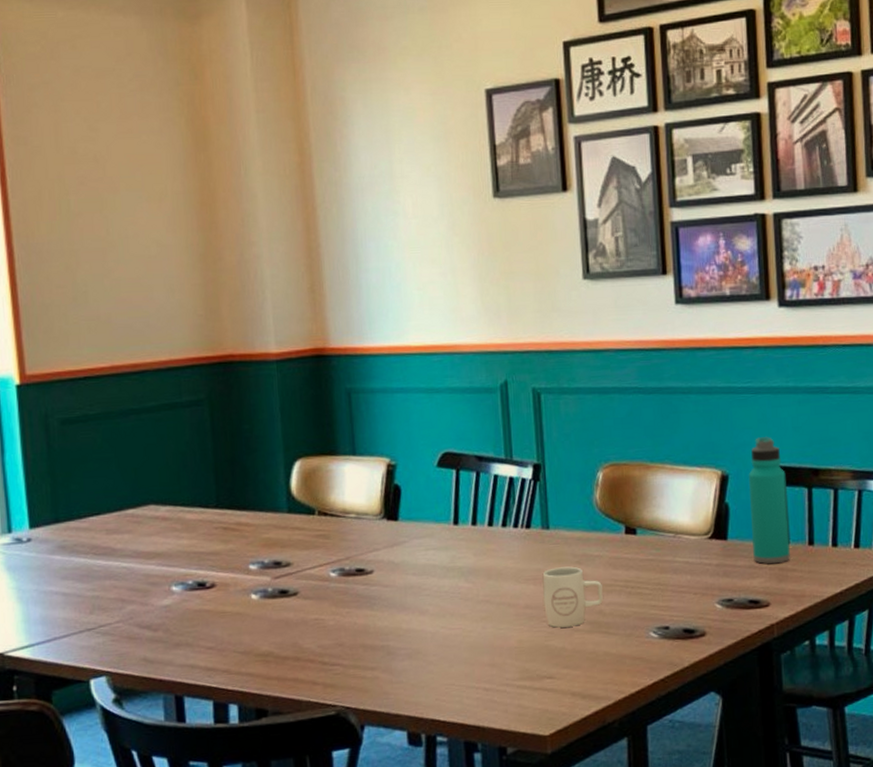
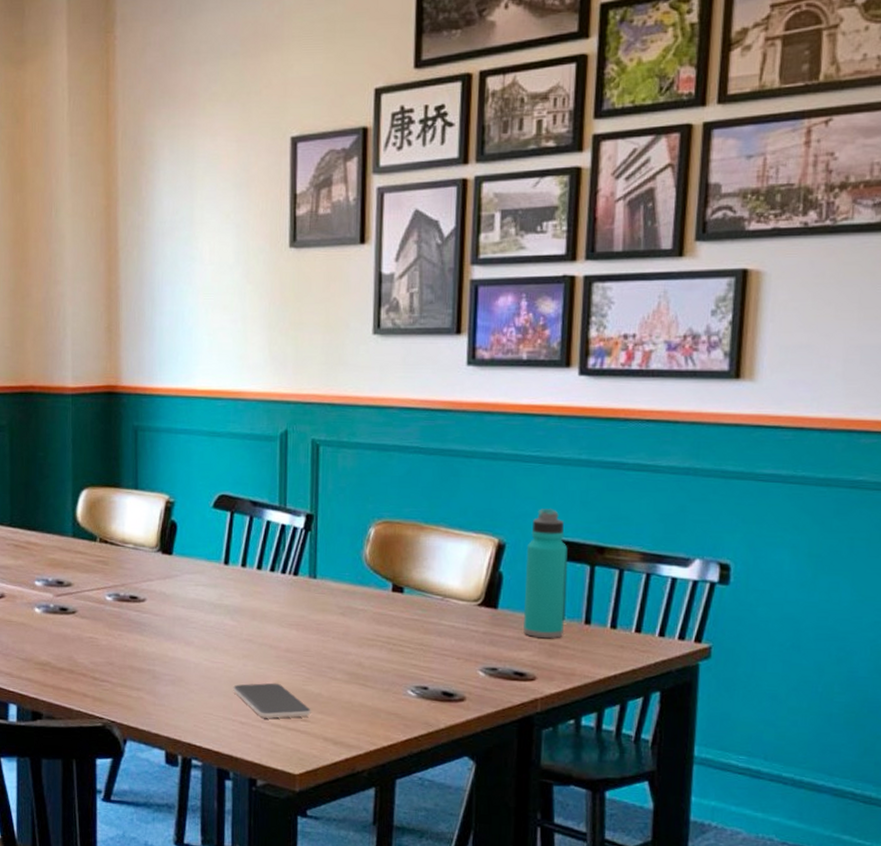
smartphone: none [474,642,556,681] -> present [233,682,311,718]
mug: present [542,566,604,628] -> none [304,616,365,675]

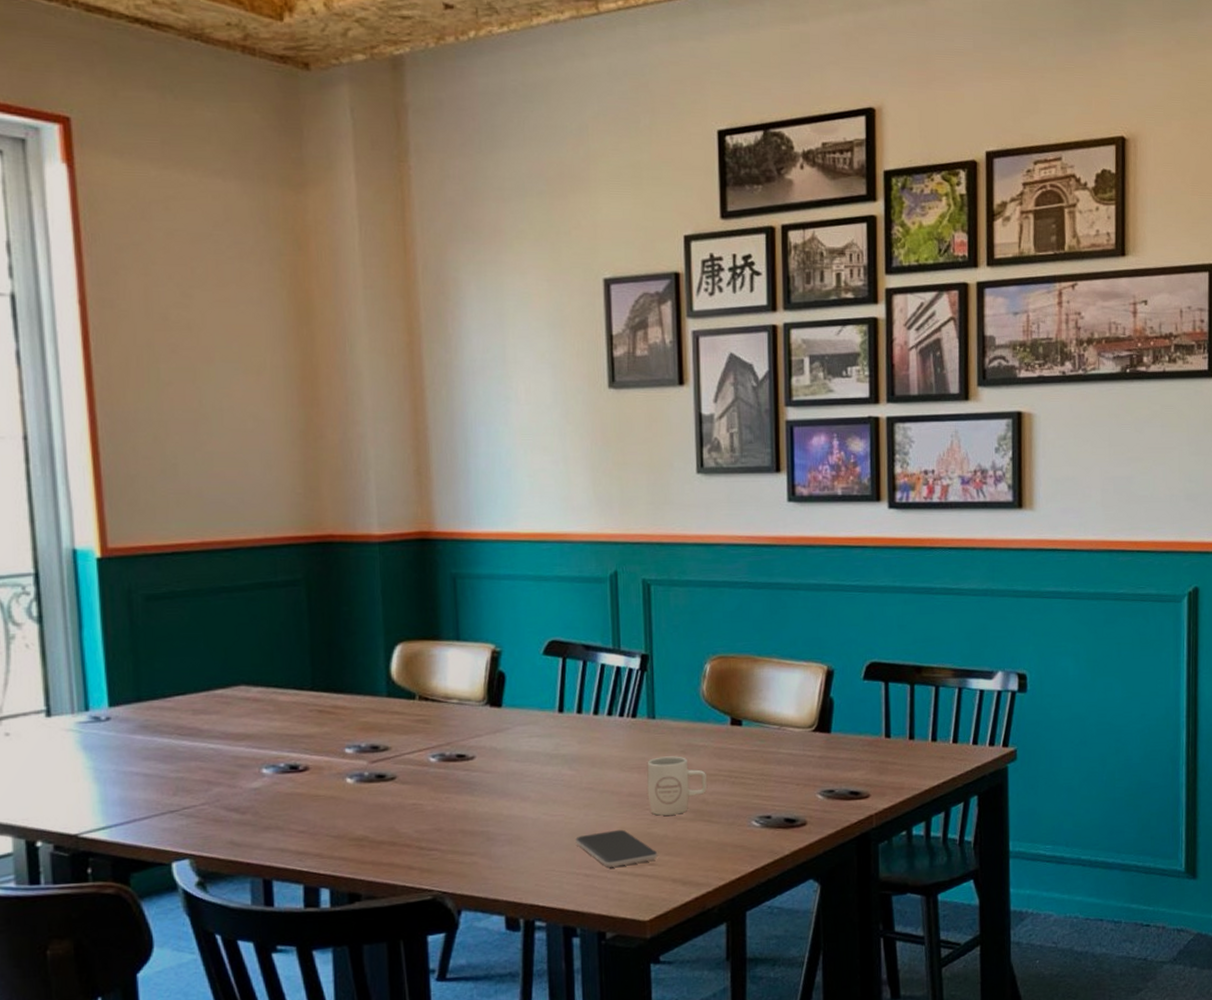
mug: none [304,616,365,675] -> present [647,756,708,816]
water bottle: present [523,509,568,639] -> none [853,634,892,757]

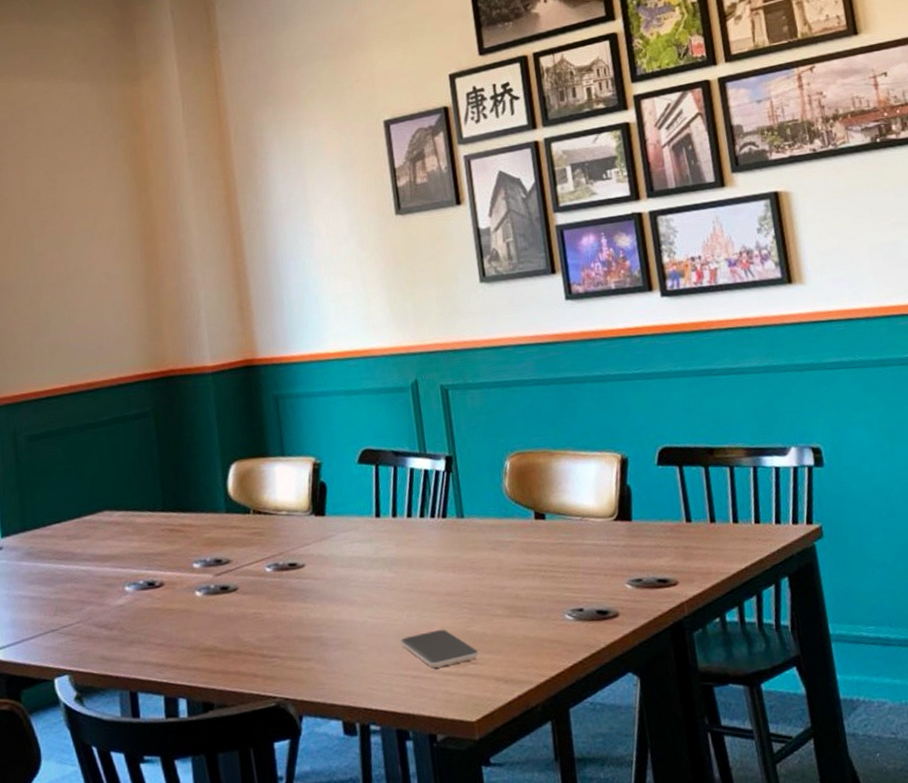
mug: present [647,756,708,816] -> none [460,553,520,614]

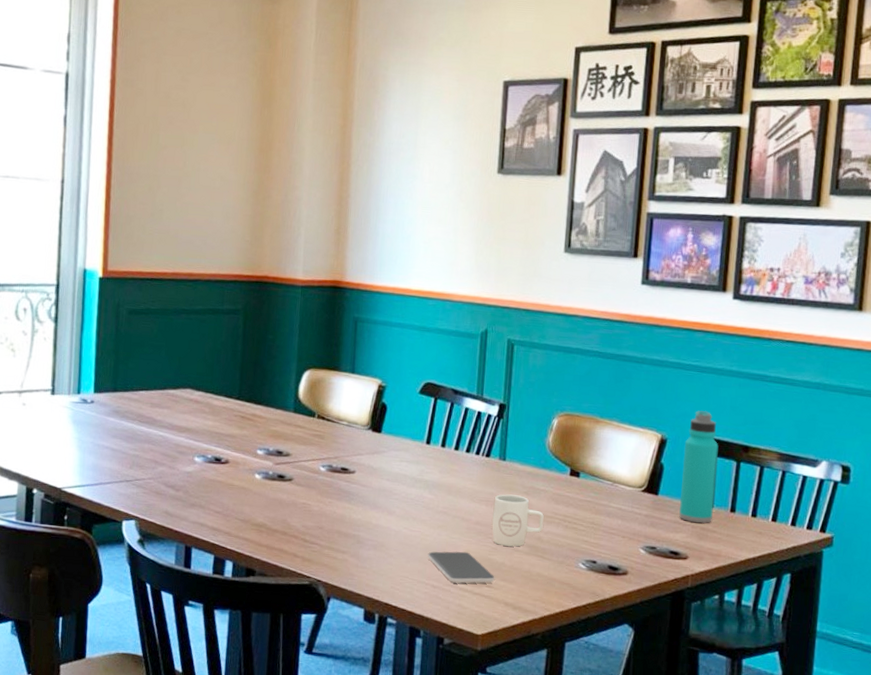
mug: none [460,553,520,614] -> present [491,494,545,547]
water bottle: none [646,419,694,543] -> present [679,410,719,524]

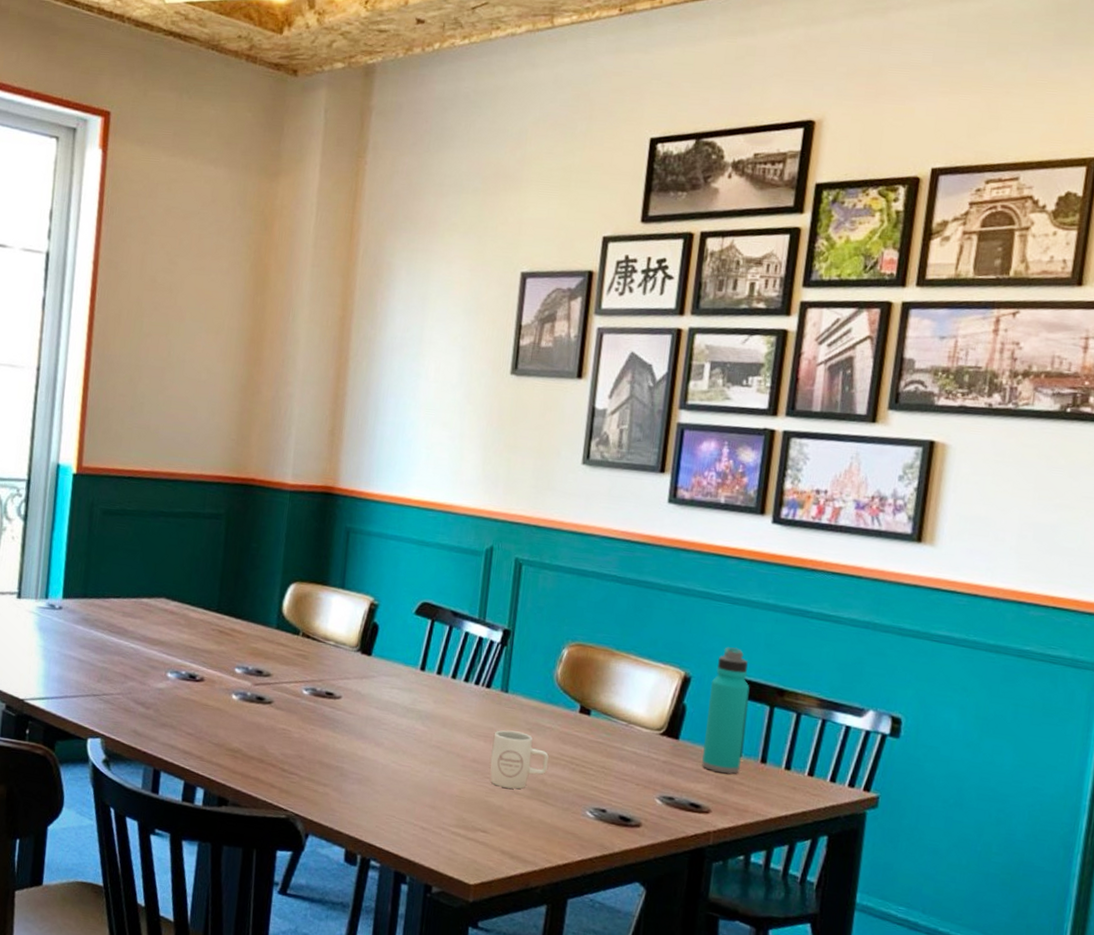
smartphone: present [428,551,495,584] -> none [417,789,492,828]

